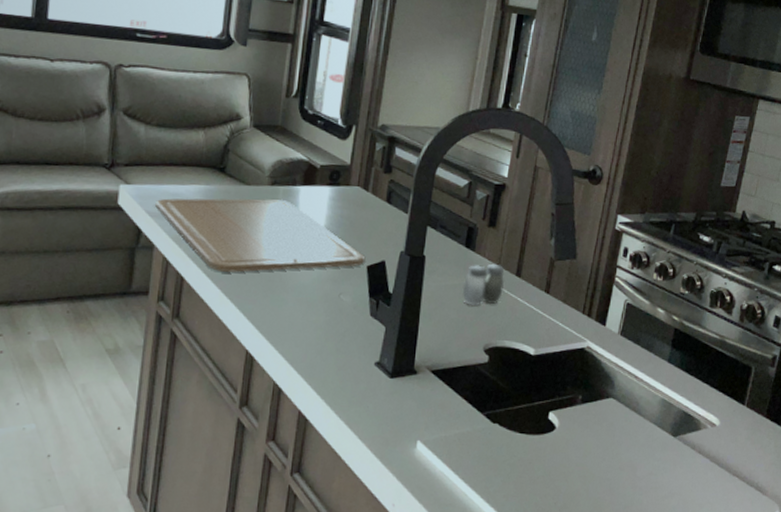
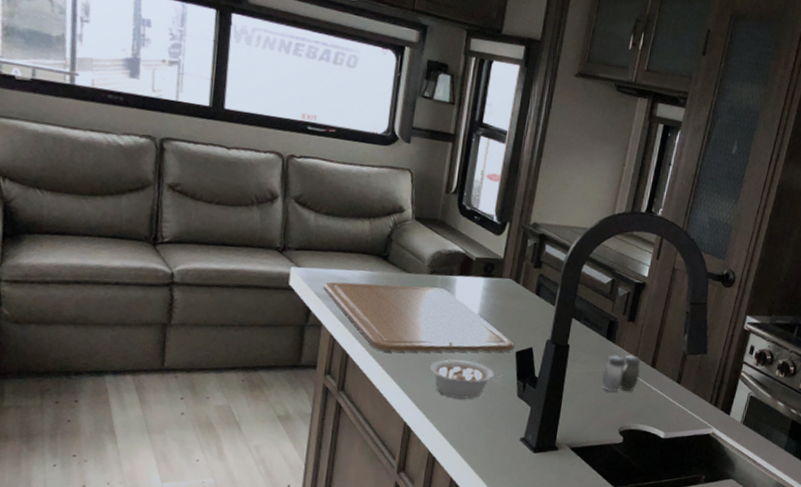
legume: none [273,278,356,321] -> present [429,360,505,399]

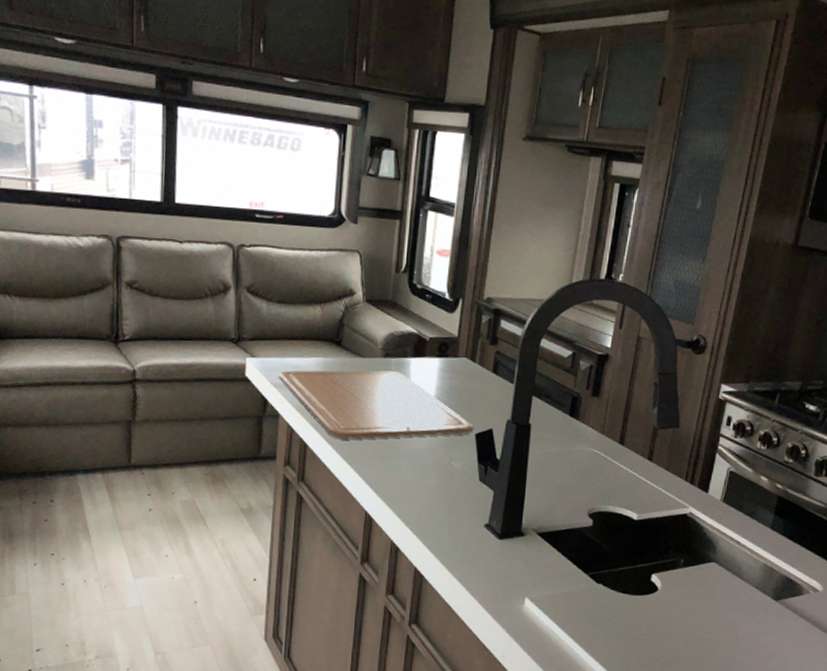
legume: present [429,360,505,399] -> none [388,445,466,485]
salt and pepper shaker: present [601,354,641,392] -> none [566,431,609,473]

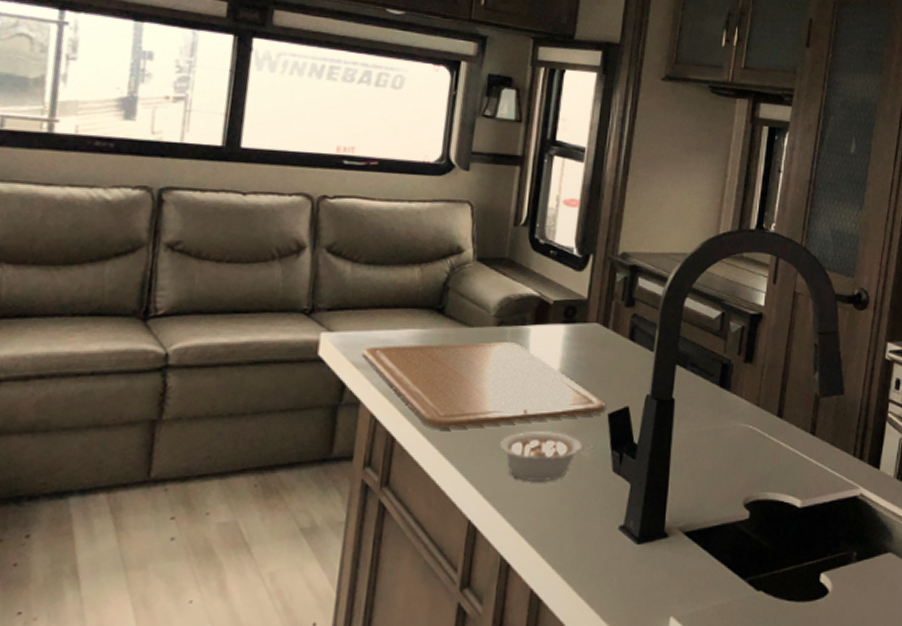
legume: none [388,445,466,485] -> present [499,432,596,481]

